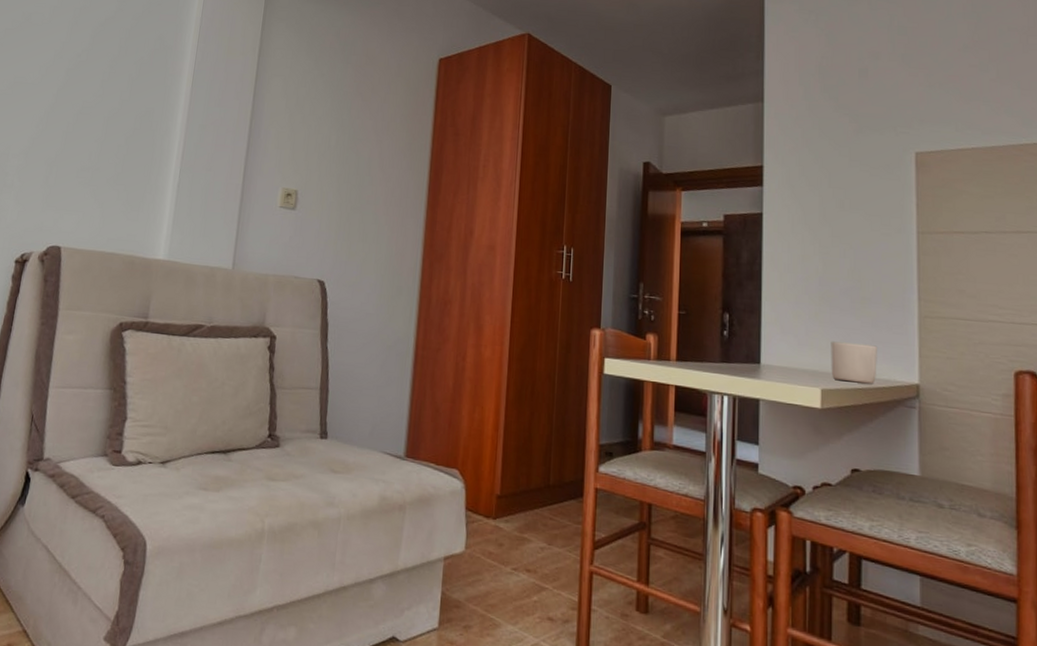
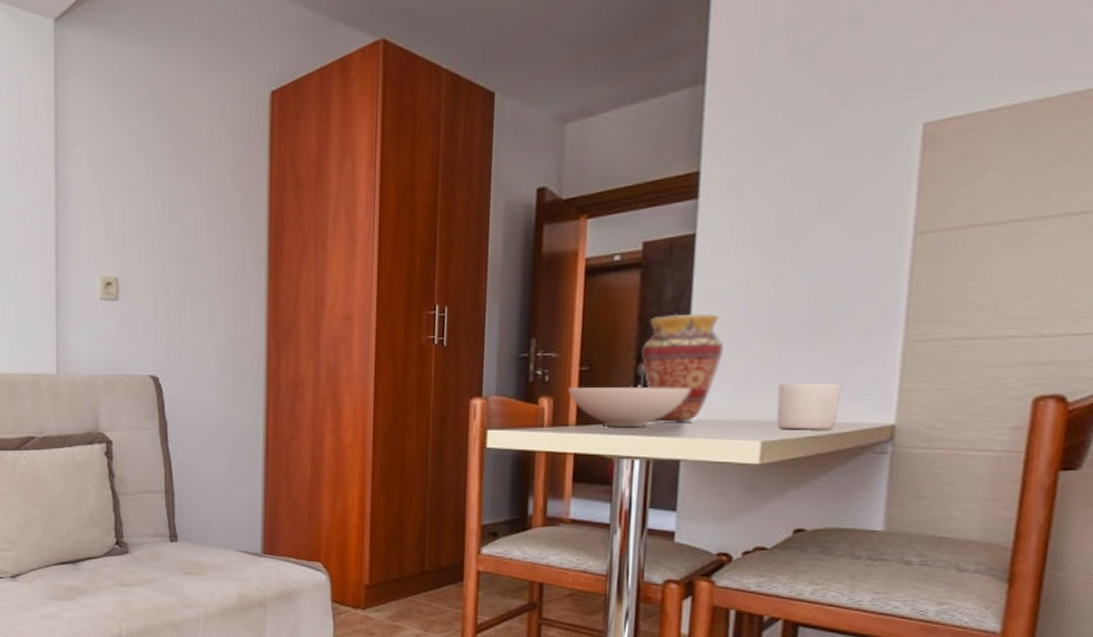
bowl: none [669,327,765,367] -> present [567,386,691,426]
vase: none [725,275,789,368] -> present [640,313,725,424]

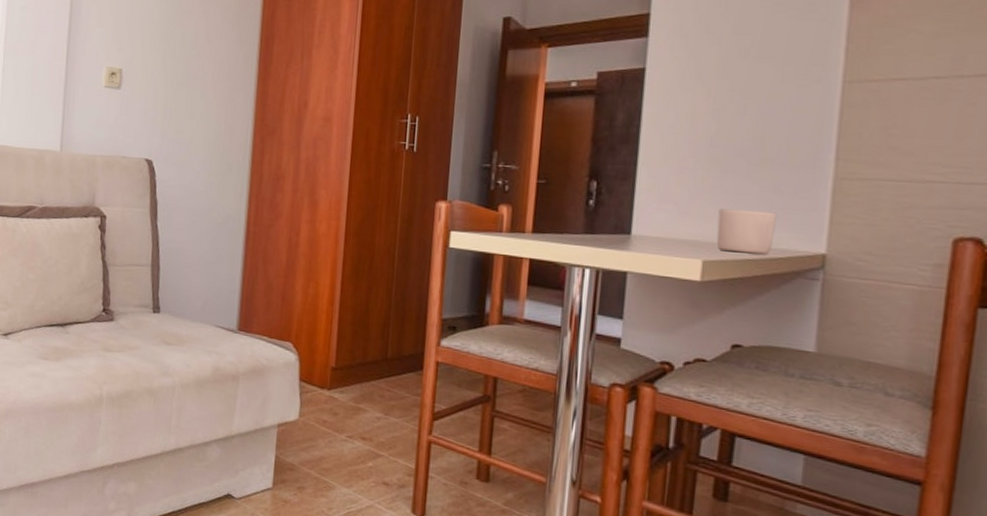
bowl: present [567,386,691,426] -> none [525,198,638,239]
vase: present [640,313,725,424] -> none [593,138,670,239]

